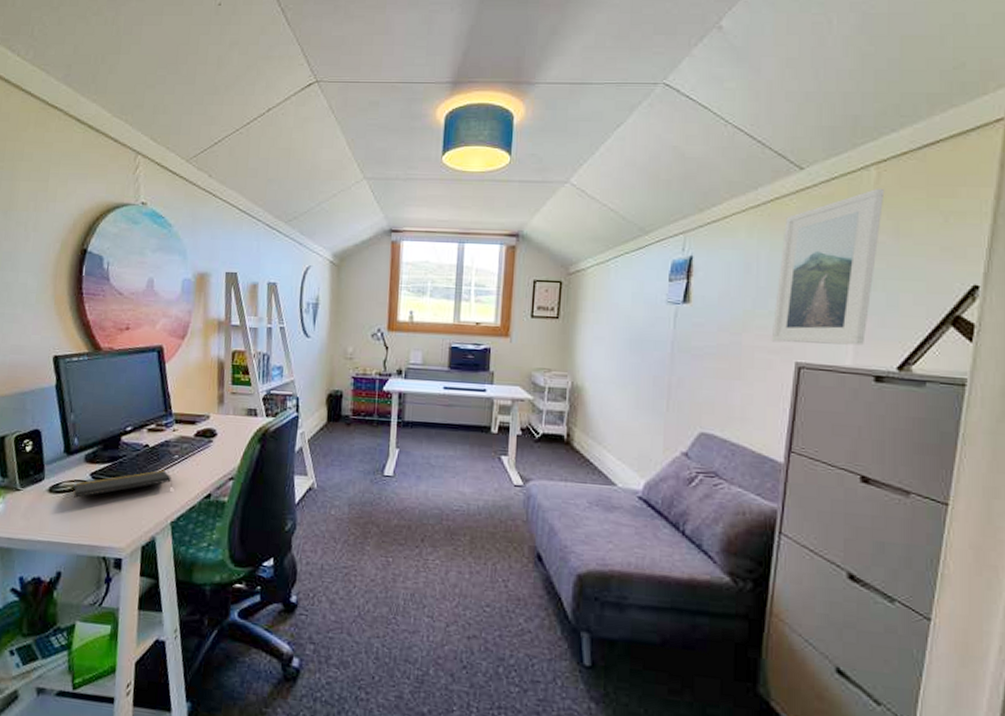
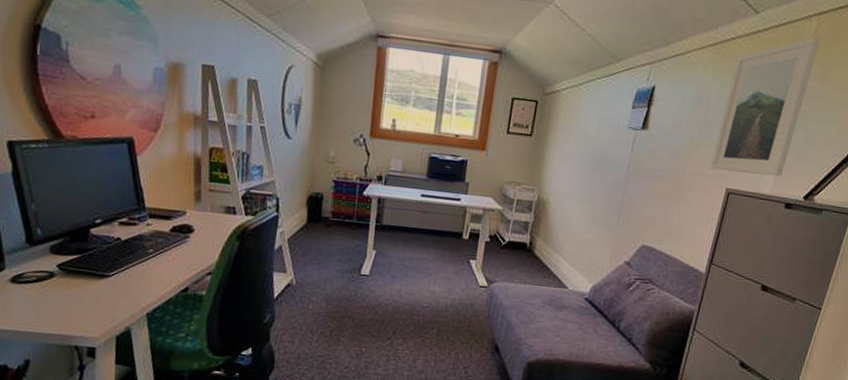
notepad: present [74,470,172,498] -> none [40,263,147,289]

